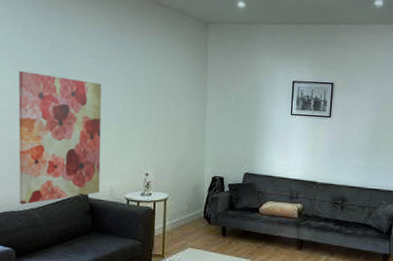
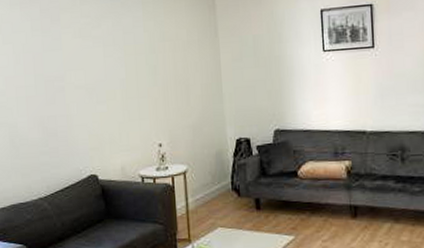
wall art: present [18,70,102,205] -> none [10,44,111,195]

